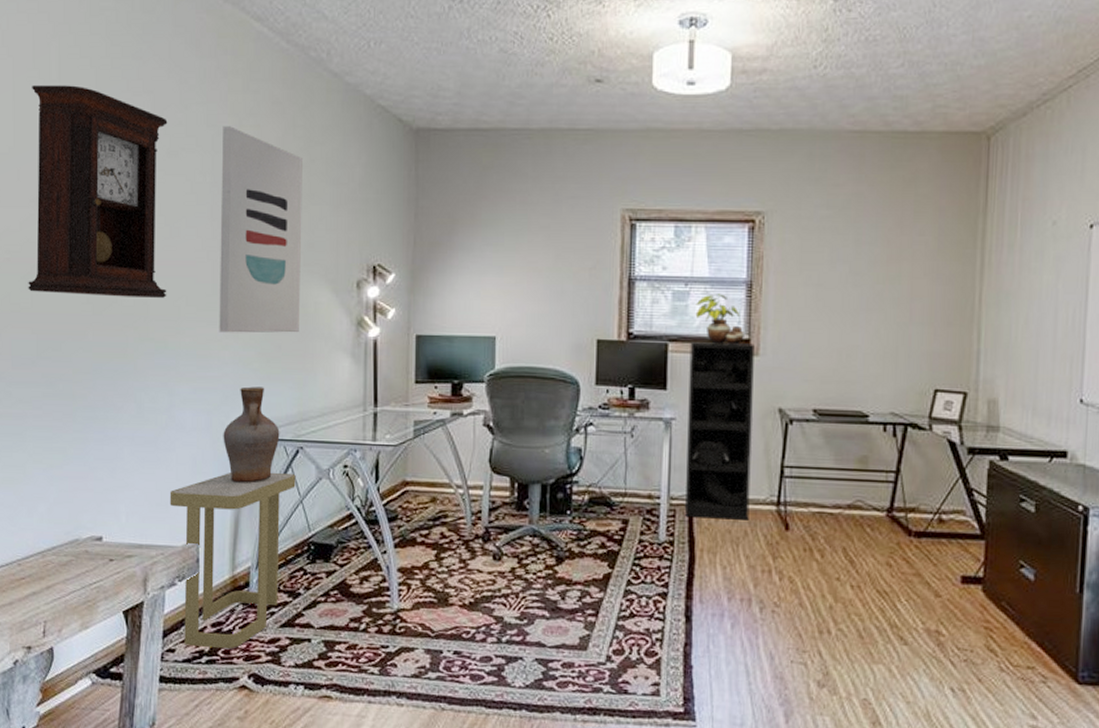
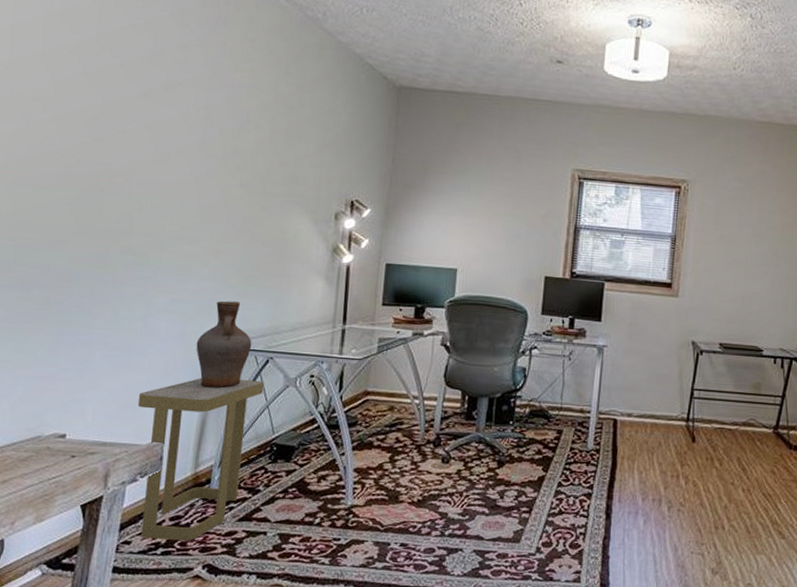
pendulum clock: present [28,85,168,298] -> none [11,13,167,216]
wall art: present [219,126,302,333] -> none [200,67,293,255]
shelving unit: present [685,341,754,520] -> none [611,282,675,433]
potted plant: present [695,294,744,345] -> none [628,244,668,287]

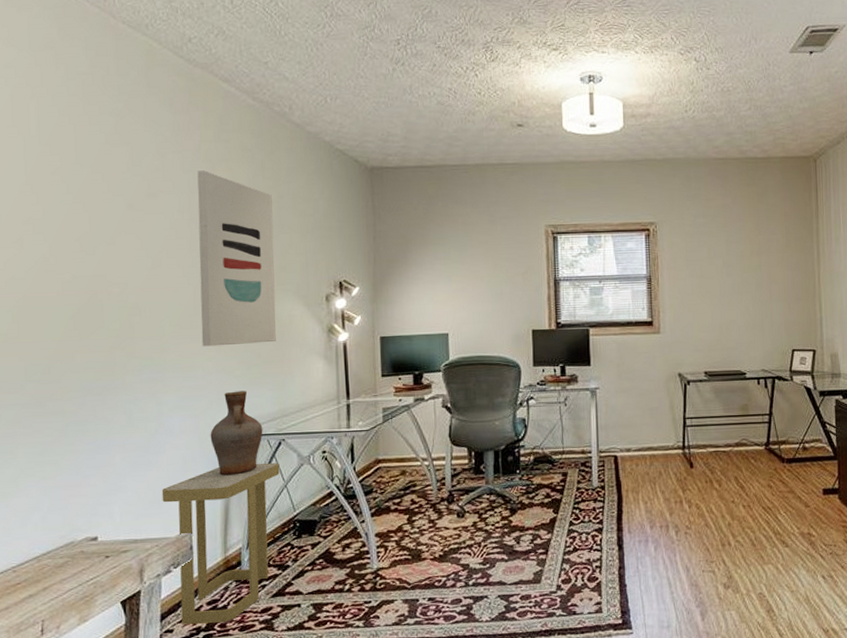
wall art: none [200,67,293,255] -> present [197,170,276,347]

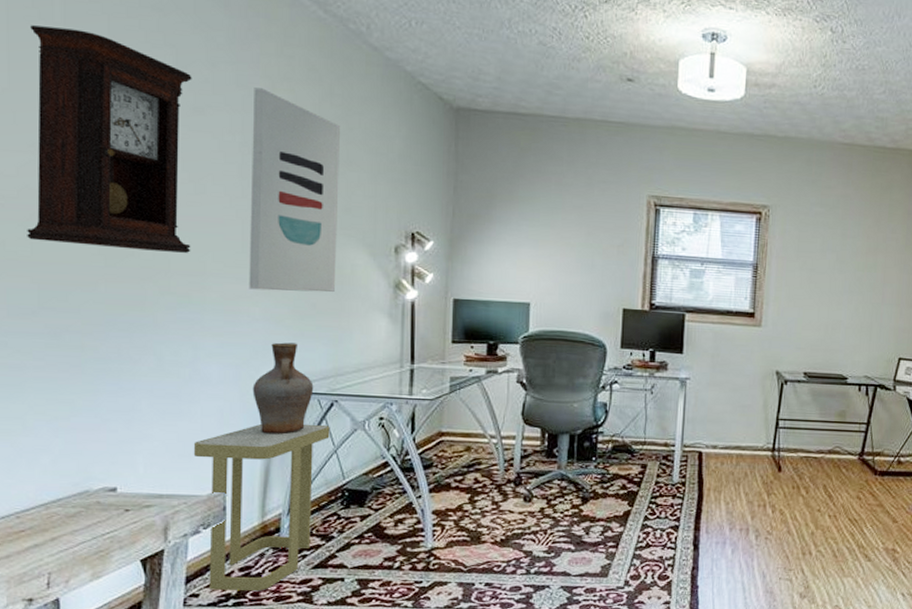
pendulum clock: none [12,140,152,323] -> present [27,25,192,253]

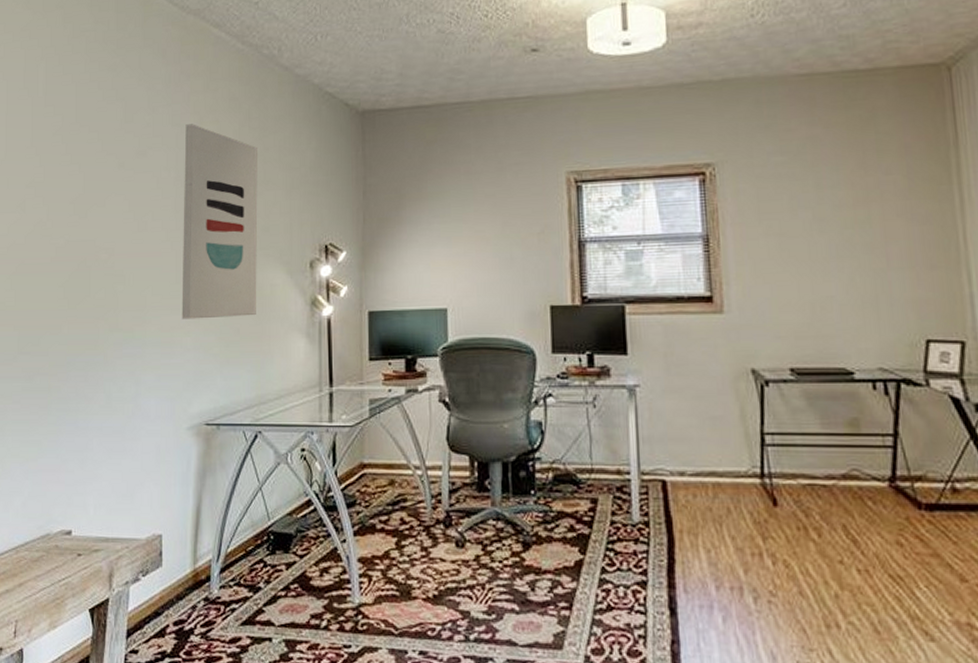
pendulum clock: present [27,25,192,253] -> none [12,99,137,291]
side table: present [193,424,330,592] -> none [135,458,255,650]
vase: present [252,342,314,435] -> none [185,371,239,471]

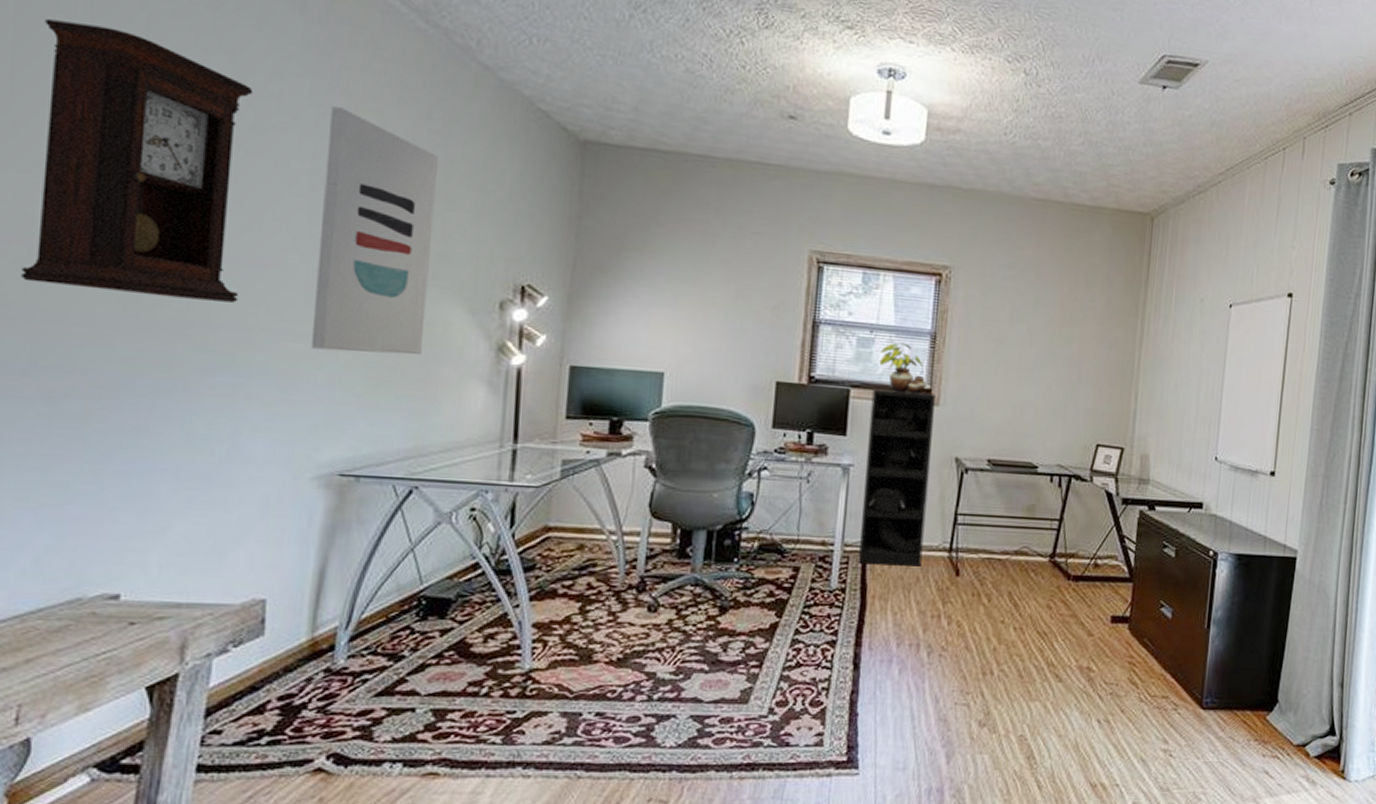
pendulum clock: none [12,99,137,291] -> present [21,19,253,303]
shelving unit: none [648,301,731,496] -> present [859,388,935,567]
potted plant: none [650,250,706,304] -> present [879,343,926,394]

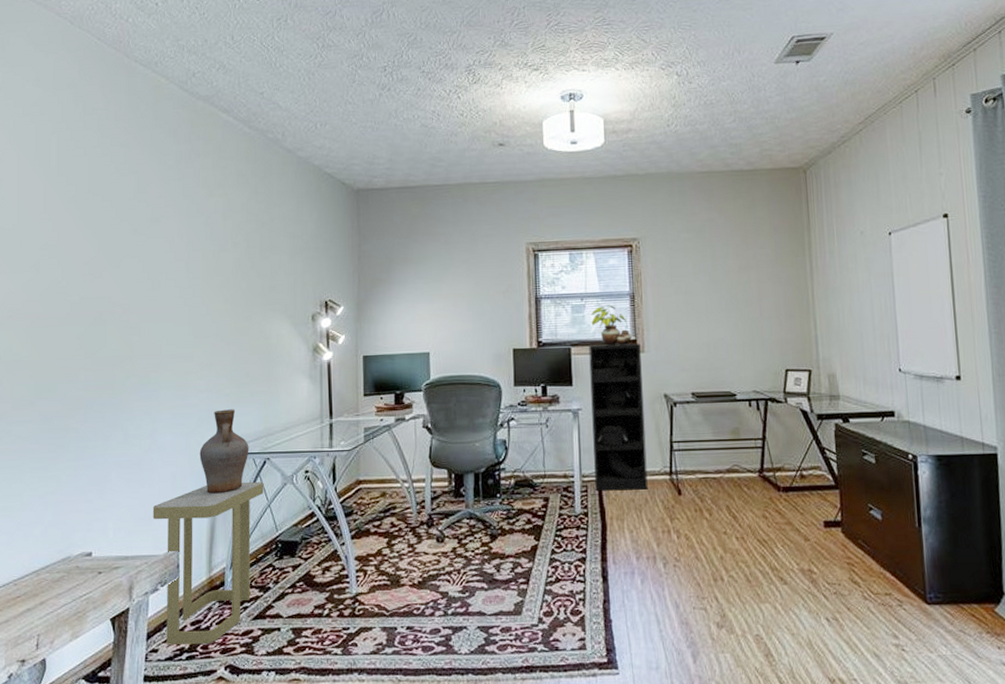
pendulum clock: present [21,19,253,303] -> none [28,170,150,343]
side table: none [226,515,407,726] -> present [152,481,264,645]
vase: none [308,414,389,528] -> present [199,409,249,494]
wall art: present [311,106,438,355] -> none [195,196,265,366]

